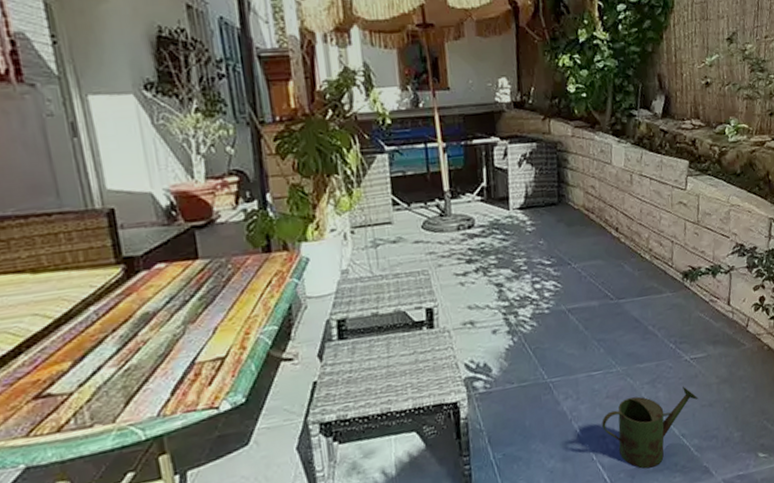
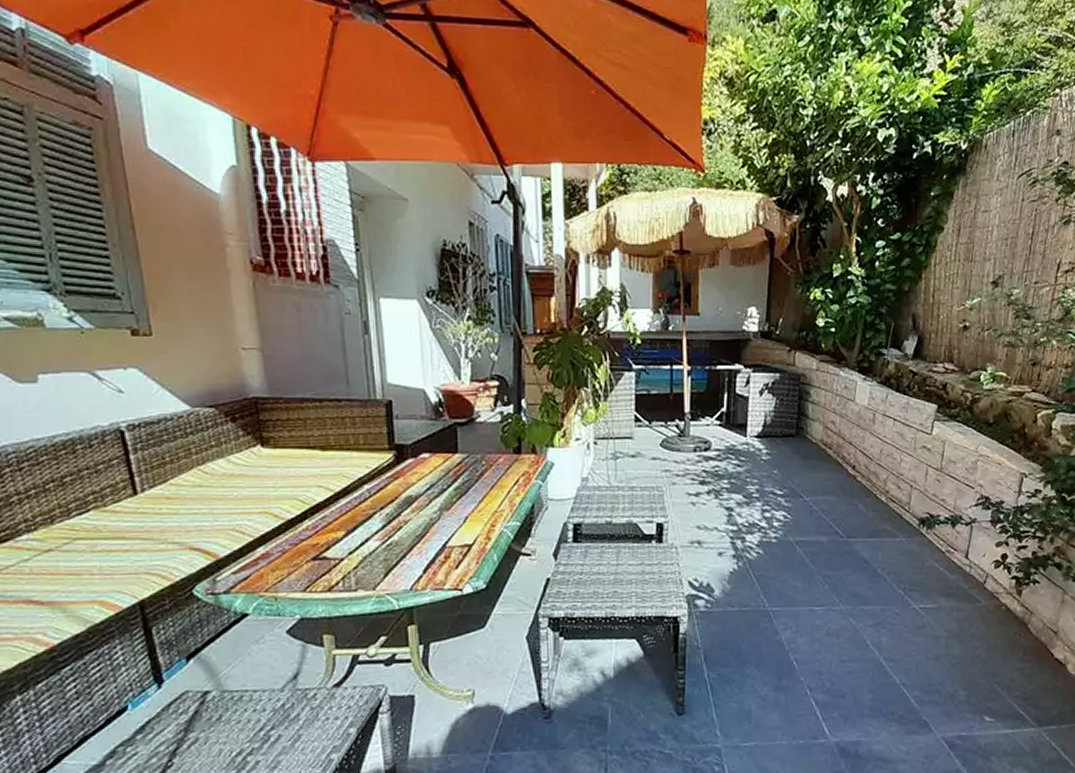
watering can: present [602,386,699,469] -> none [819,635,924,712]

